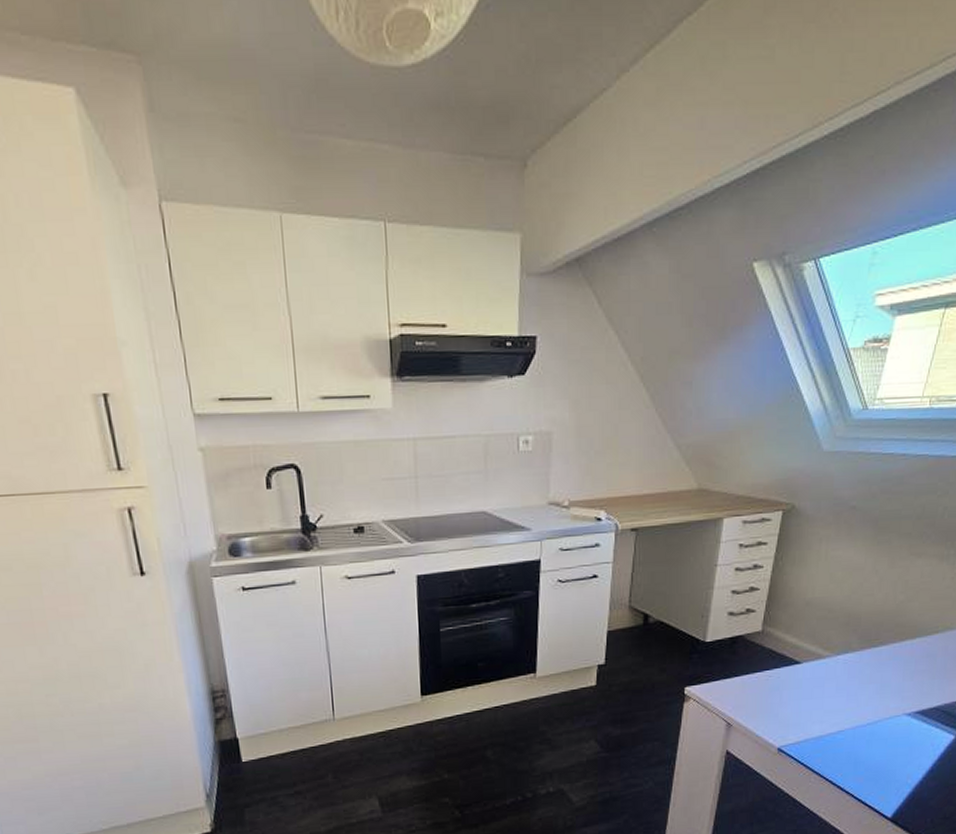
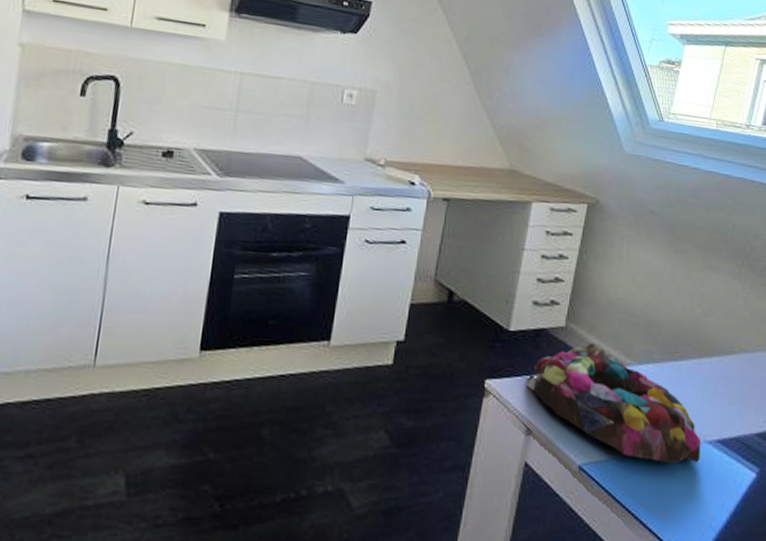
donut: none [725,642,899,737] -> present [526,343,700,464]

